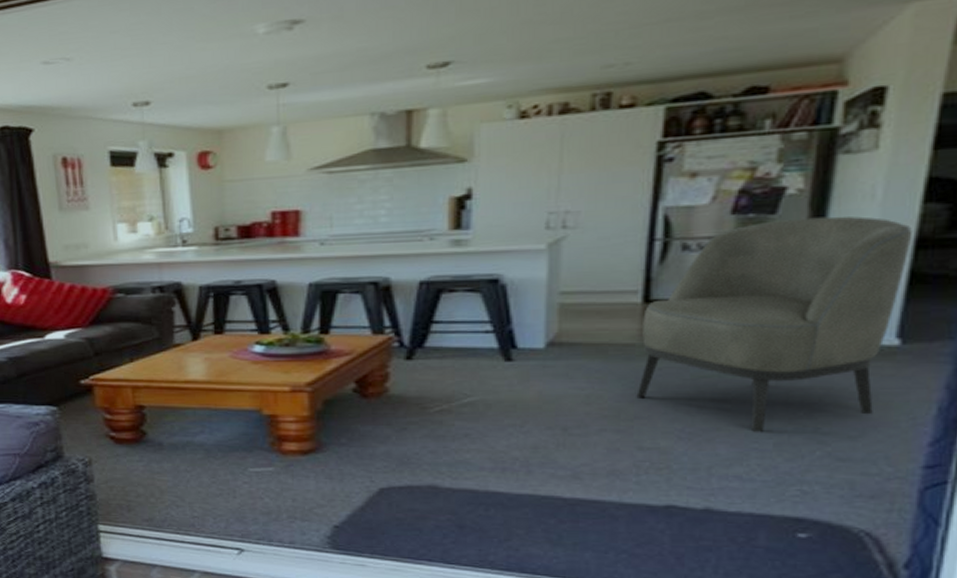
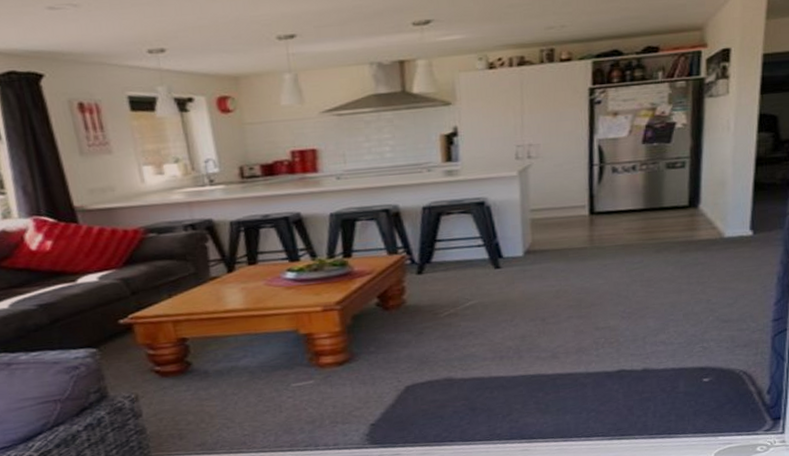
armchair: present [636,216,913,432] -> none [590,143,754,307]

